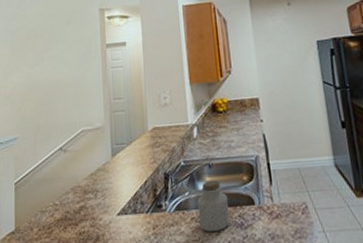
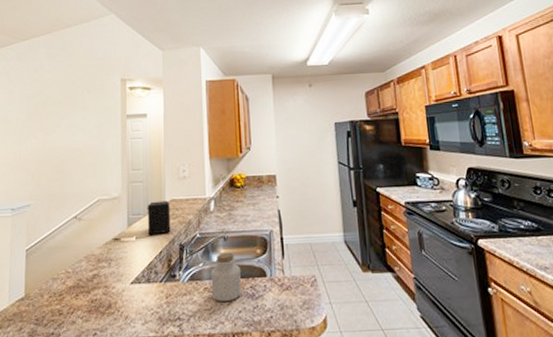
coffee maker: none [98,128,155,172] -> present [113,200,171,241]

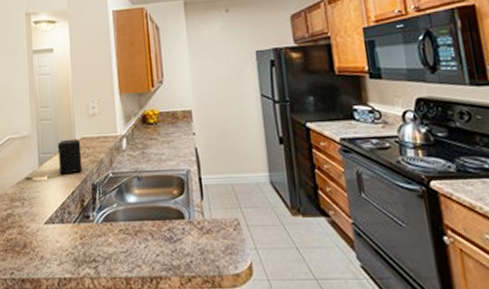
jar: present [210,252,241,303] -> none [125,193,158,245]

